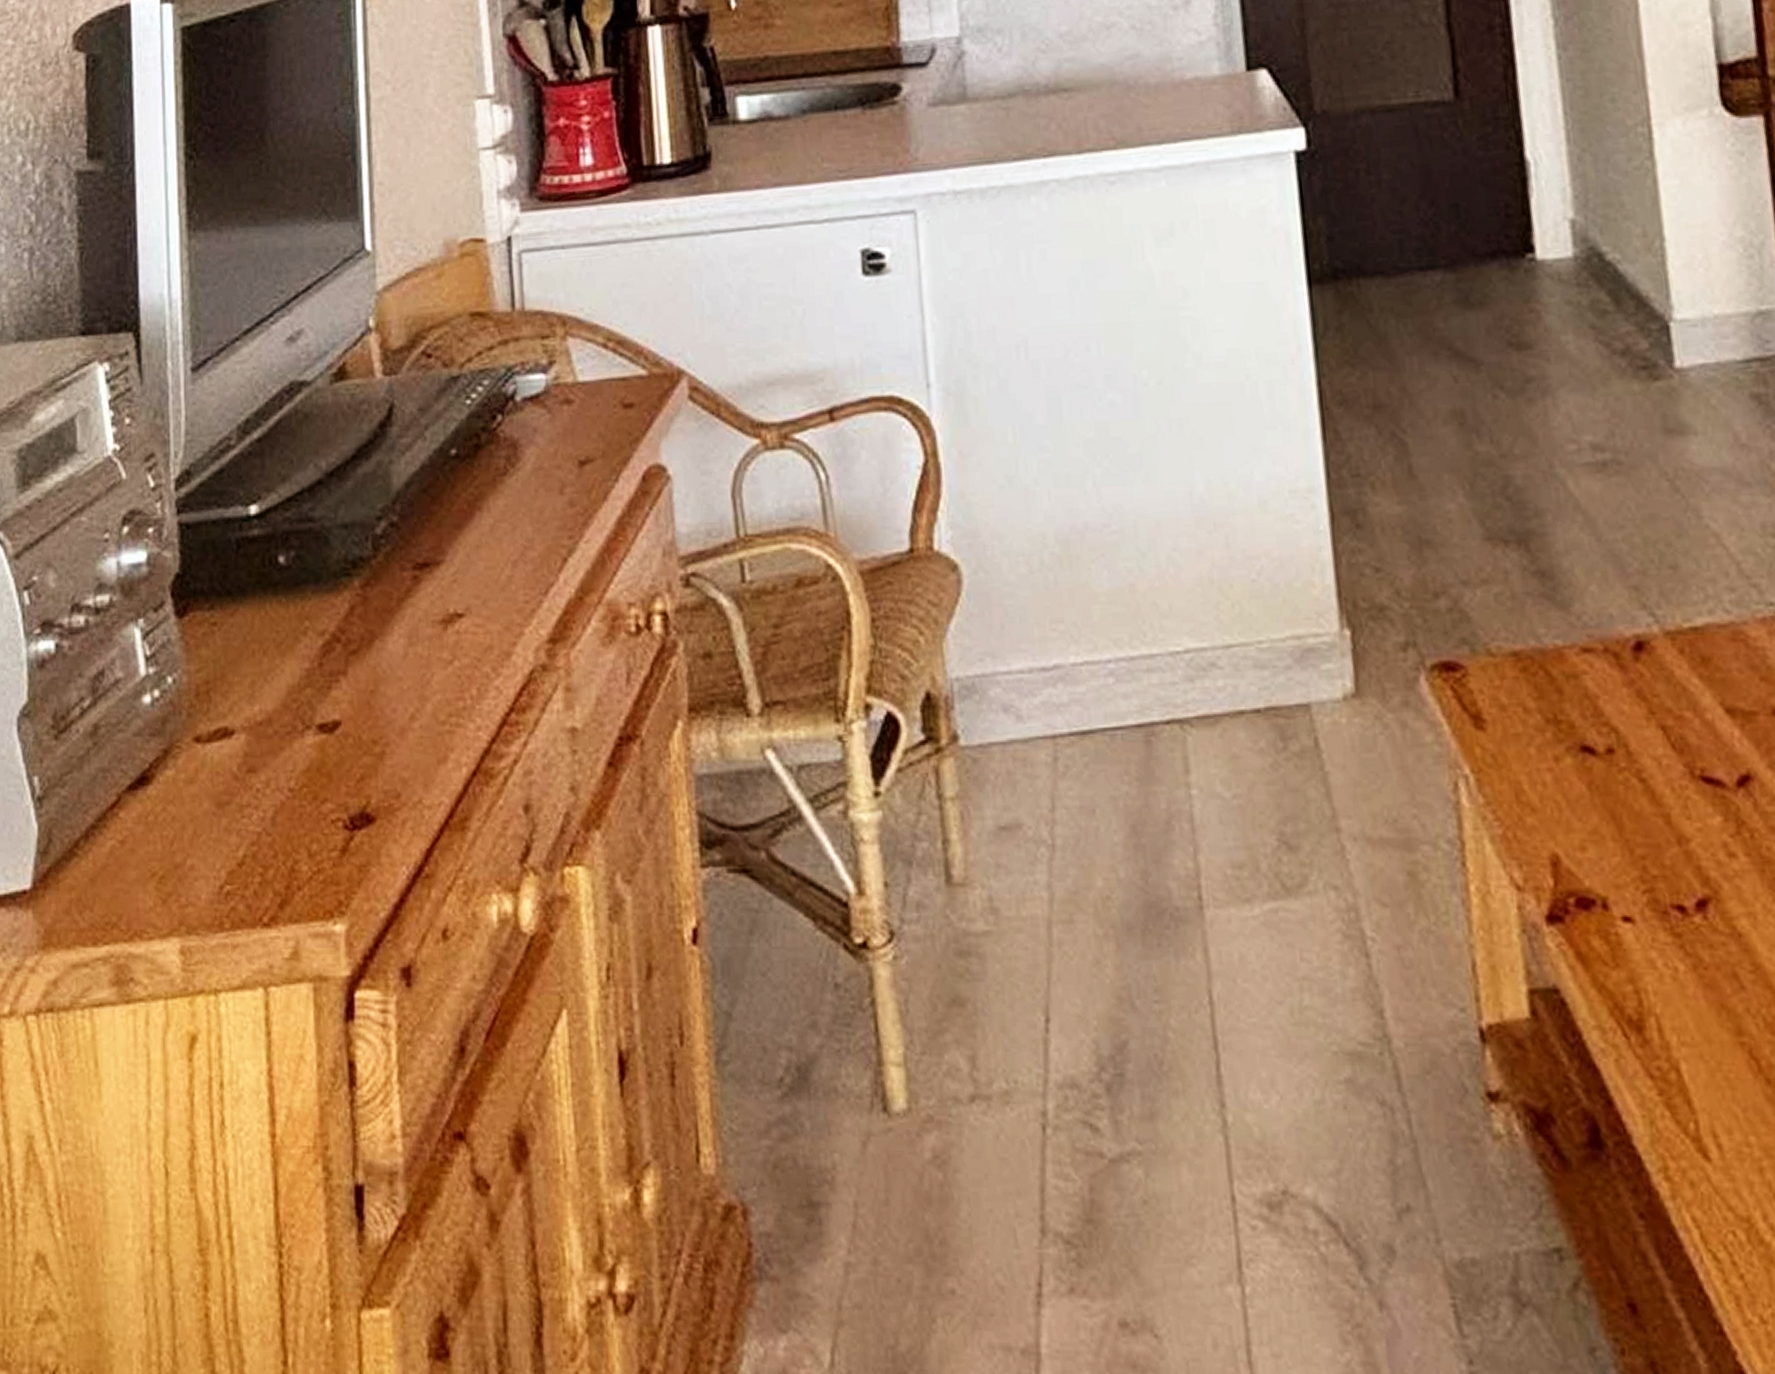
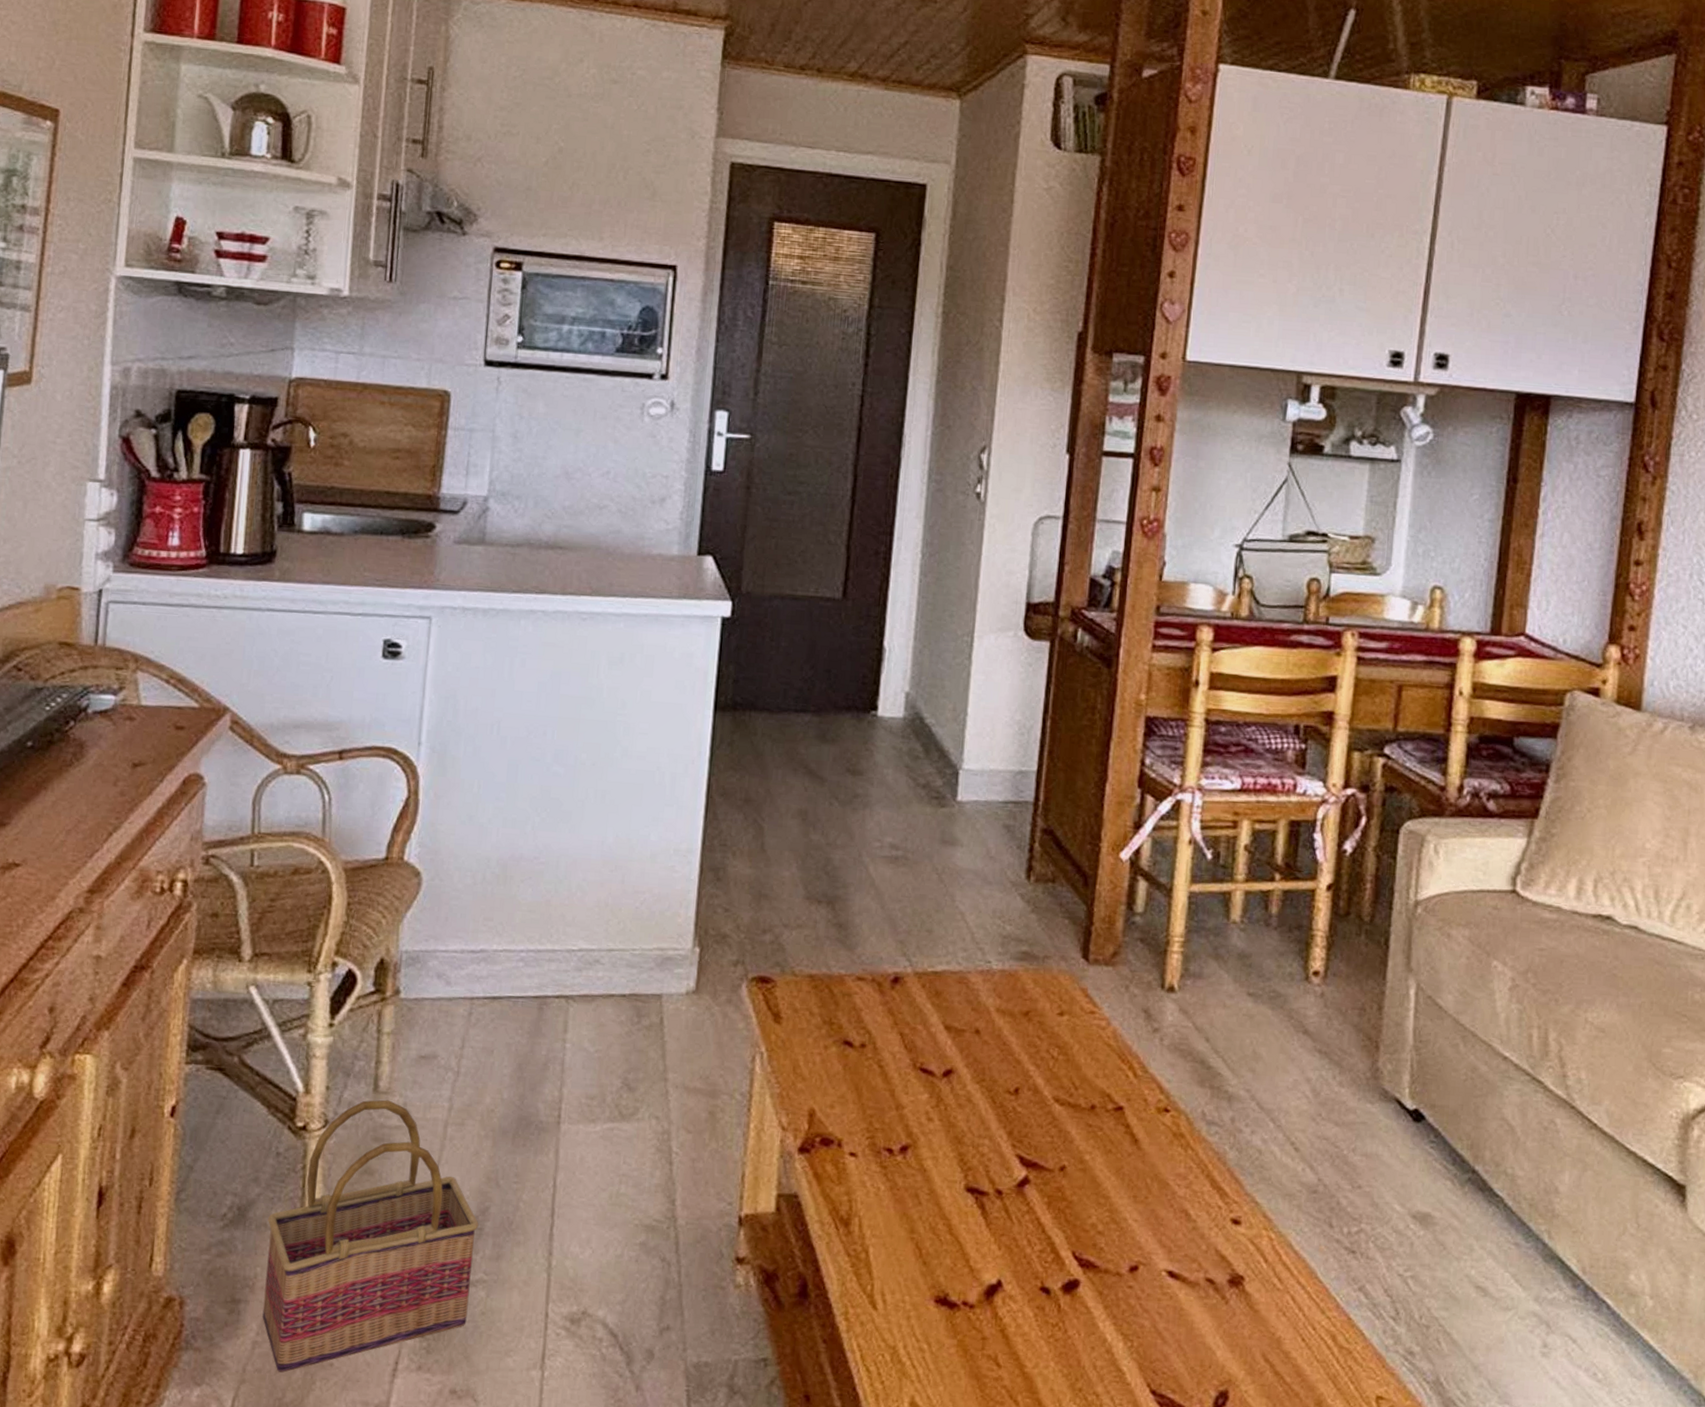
basket: none [837,894,1125,1307] -> present [262,1099,479,1373]

